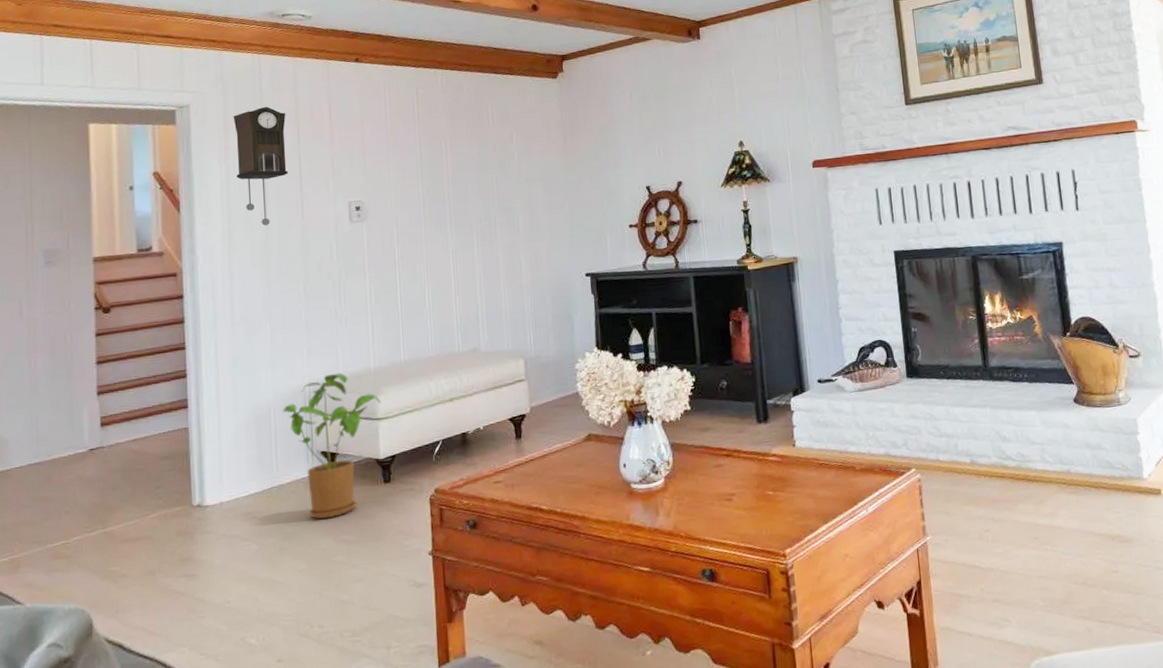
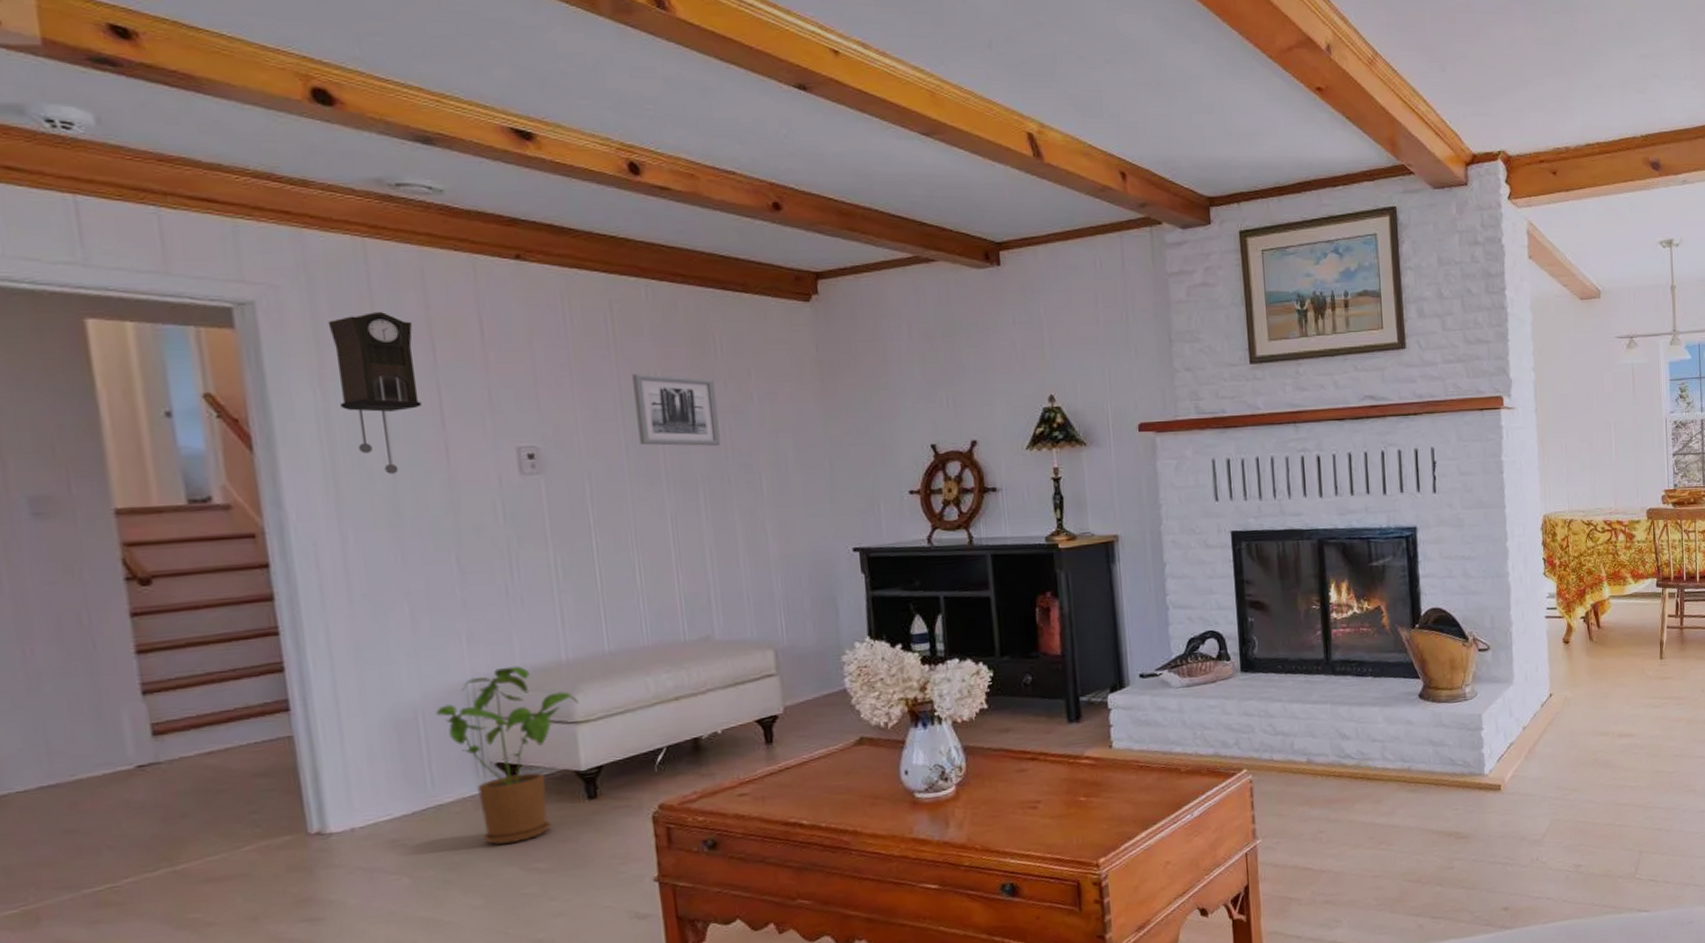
wall art: none [429,141,490,197] -> present [632,374,721,446]

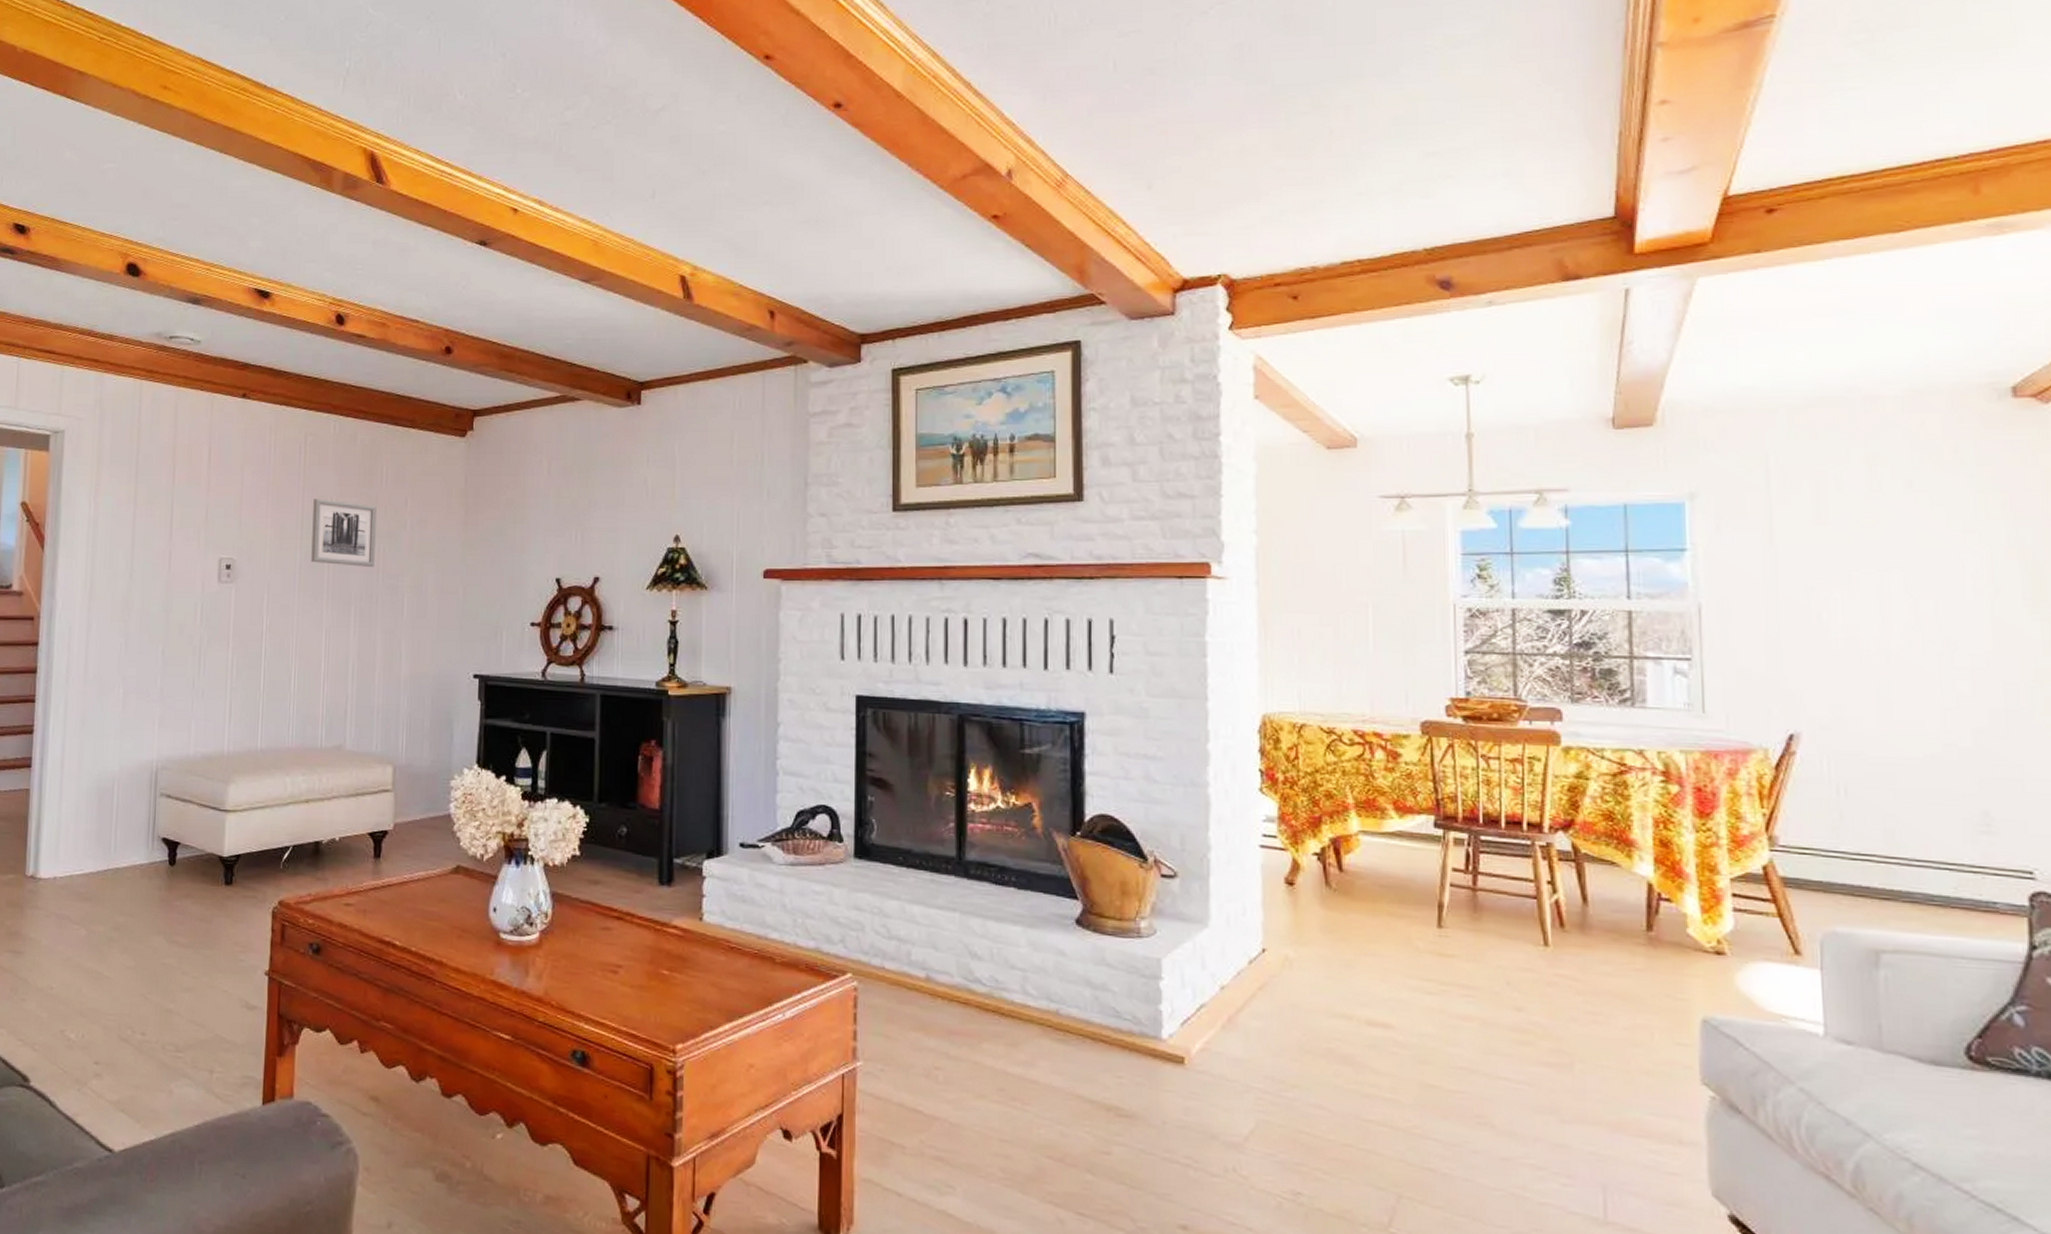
pendulum clock: present [327,312,421,474] -> none [105,441,163,575]
house plant: present [436,666,579,845] -> none [127,752,231,914]

